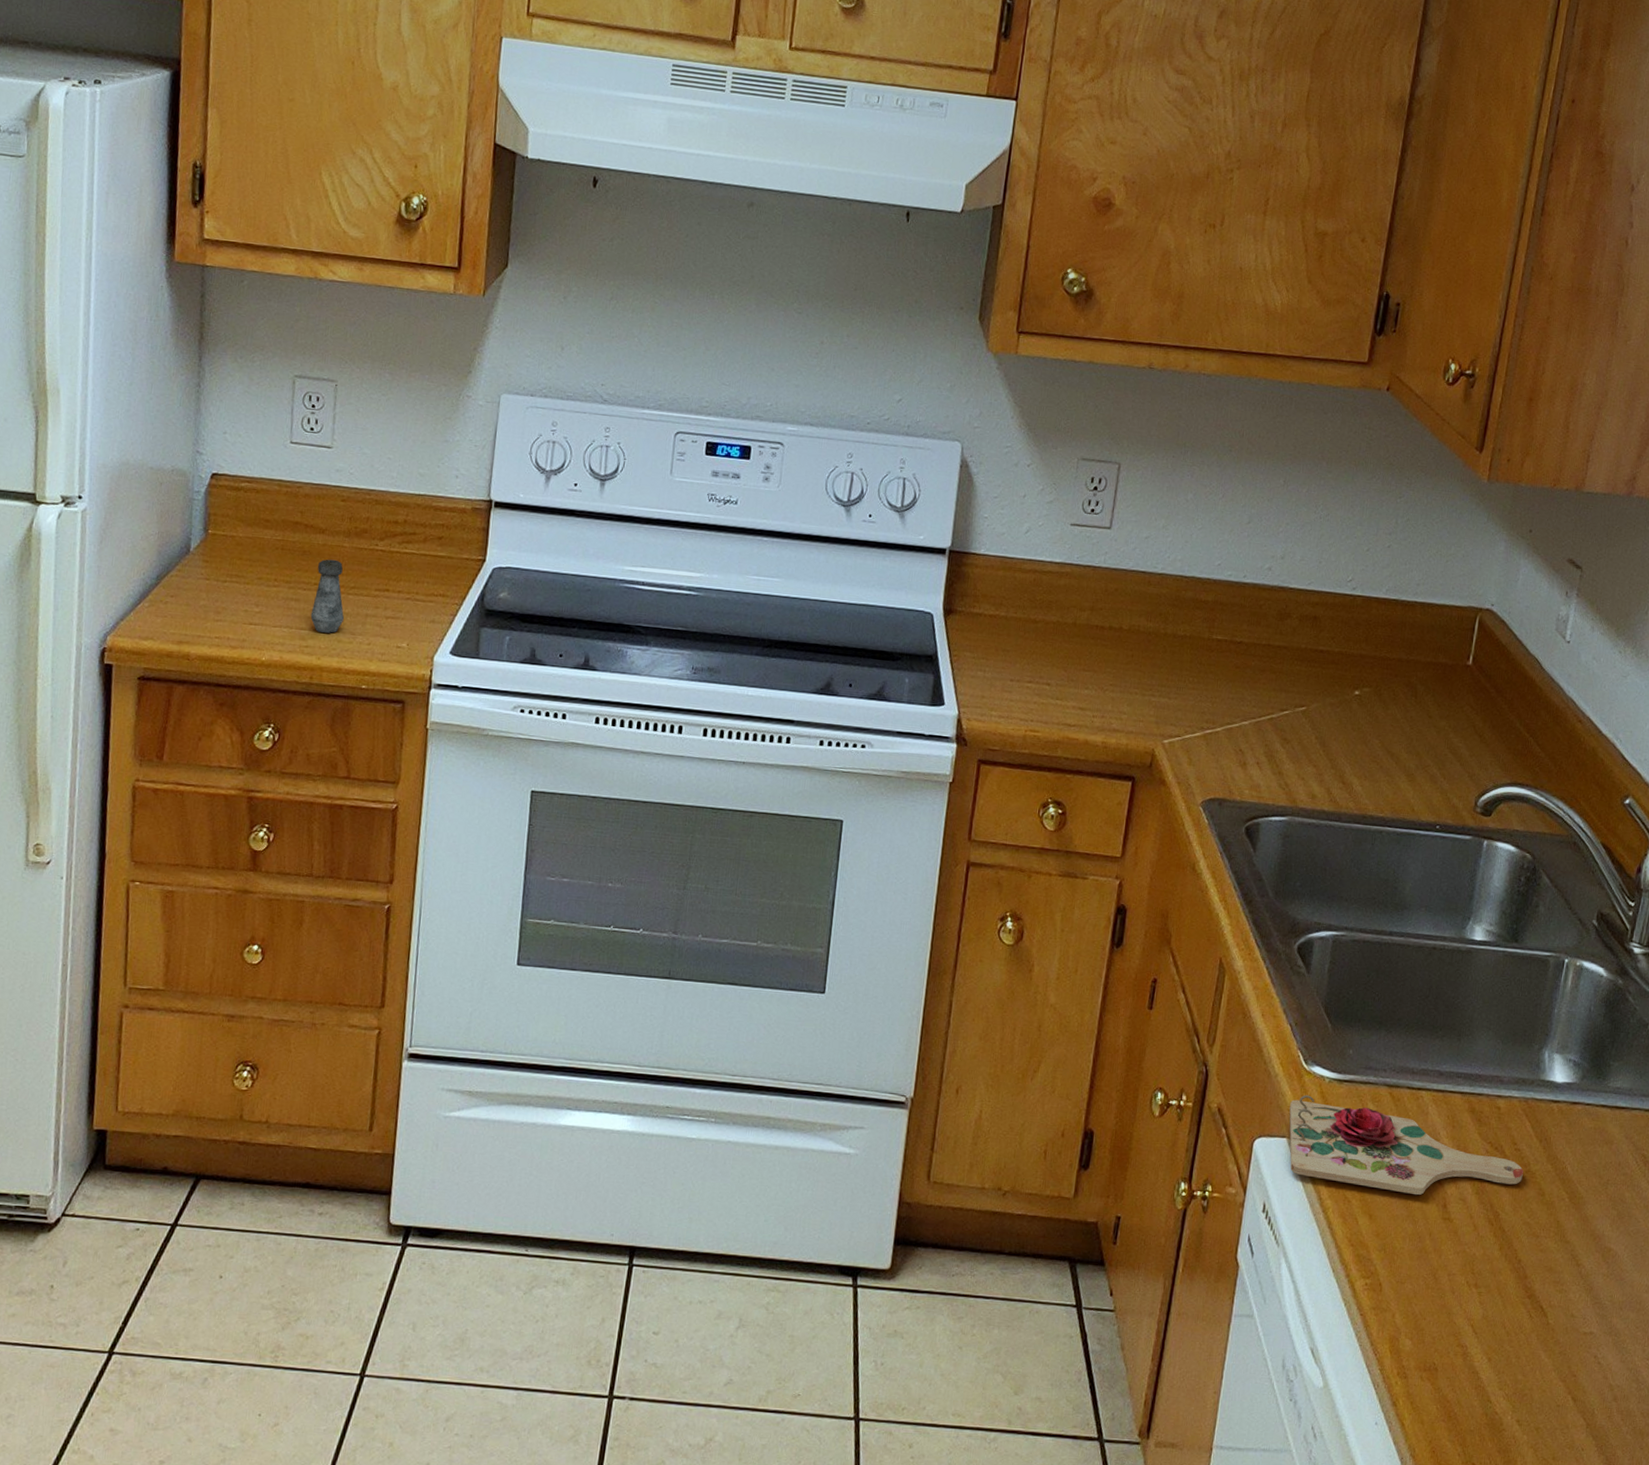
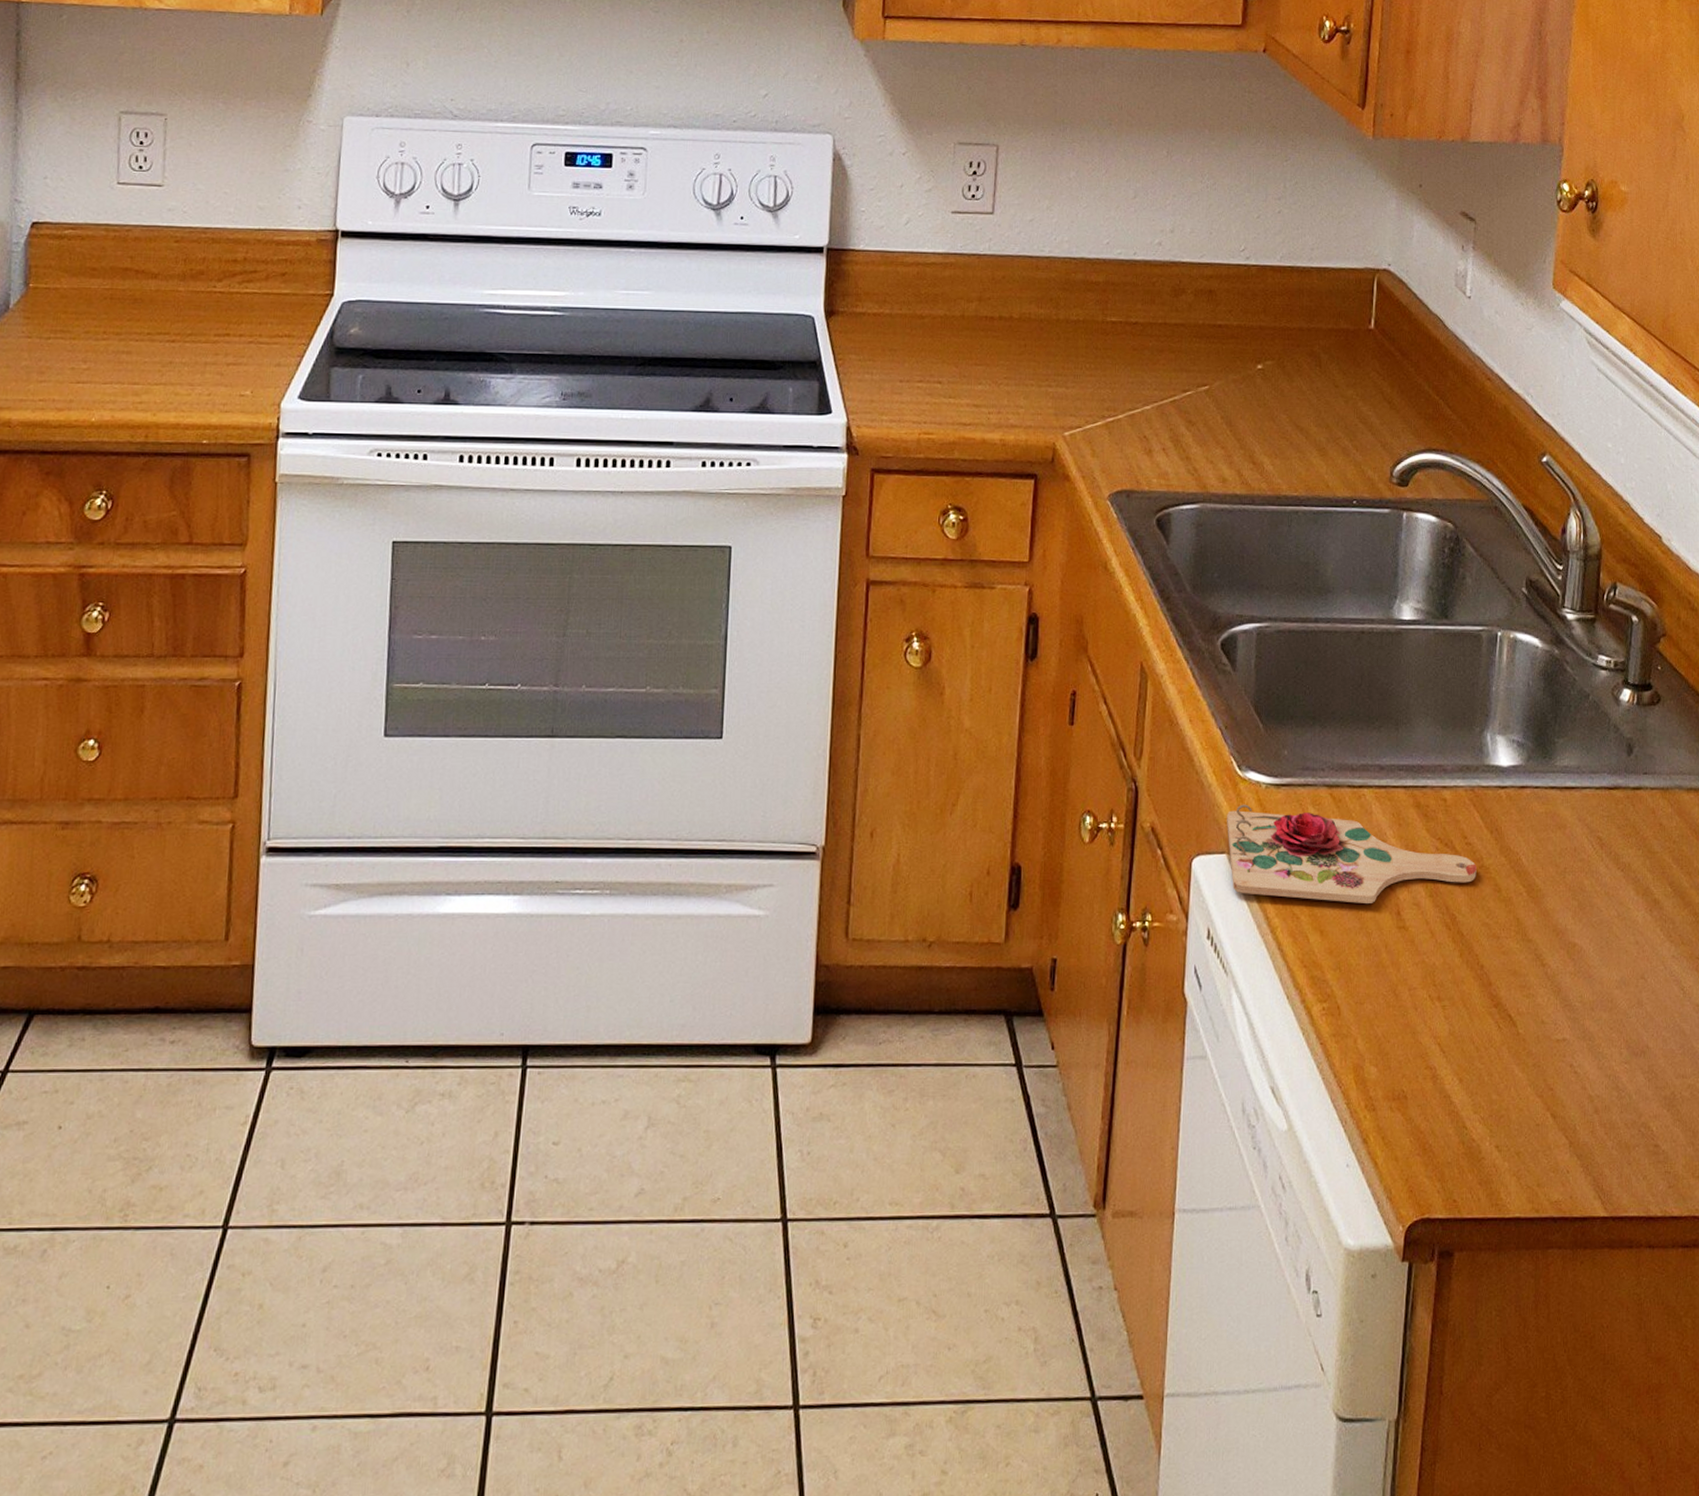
salt shaker: present [310,559,344,633] -> none [144,305,181,386]

